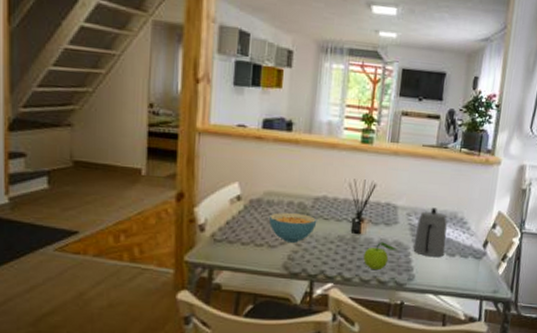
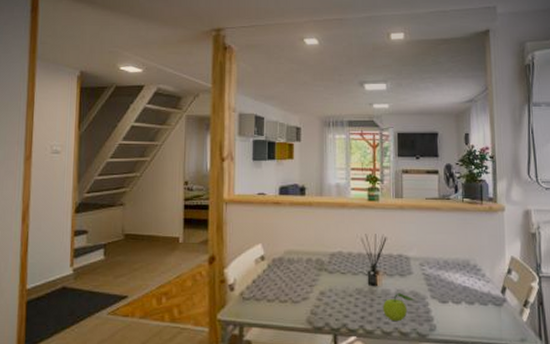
cereal bowl: present [268,213,317,243] -> none [290,270,335,297]
teapot: present [413,207,447,257] -> none [430,256,463,305]

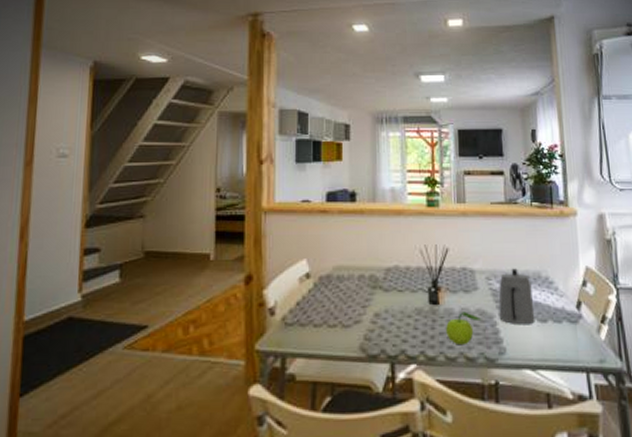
teapot: none [430,256,463,305] -> present [498,268,535,324]

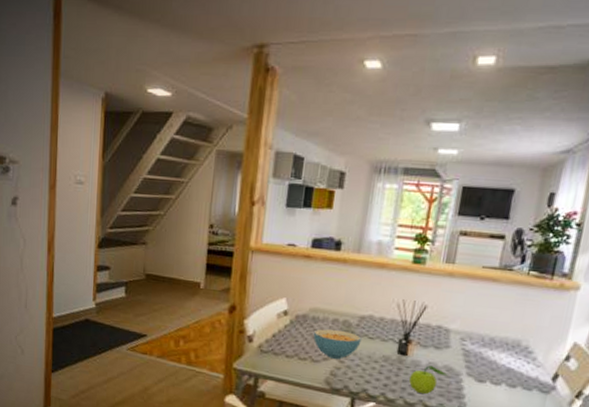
cereal bowl: none [340,287,391,320] -> present [313,329,362,359]
teapot: present [498,268,535,324] -> none [466,333,509,387]

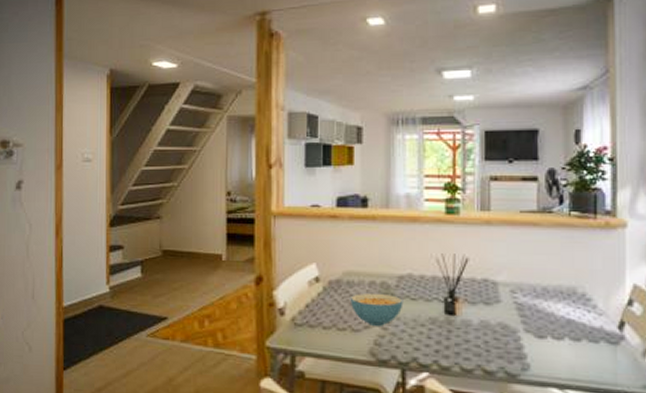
fruit: present [409,365,448,395] -> none [463,324,504,358]

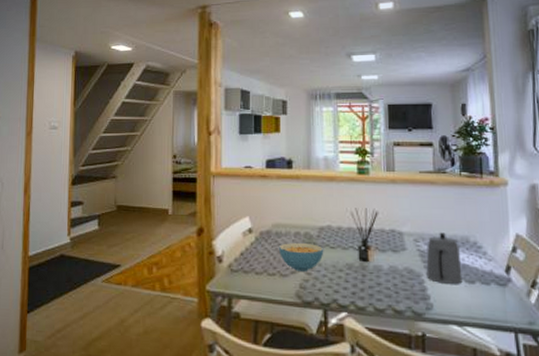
teapot: none [524,282,566,342] -> present [426,232,463,284]

